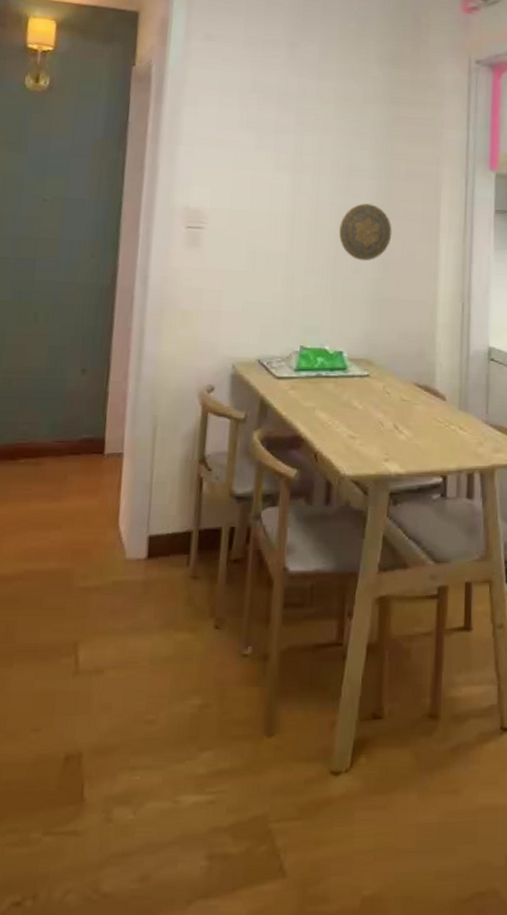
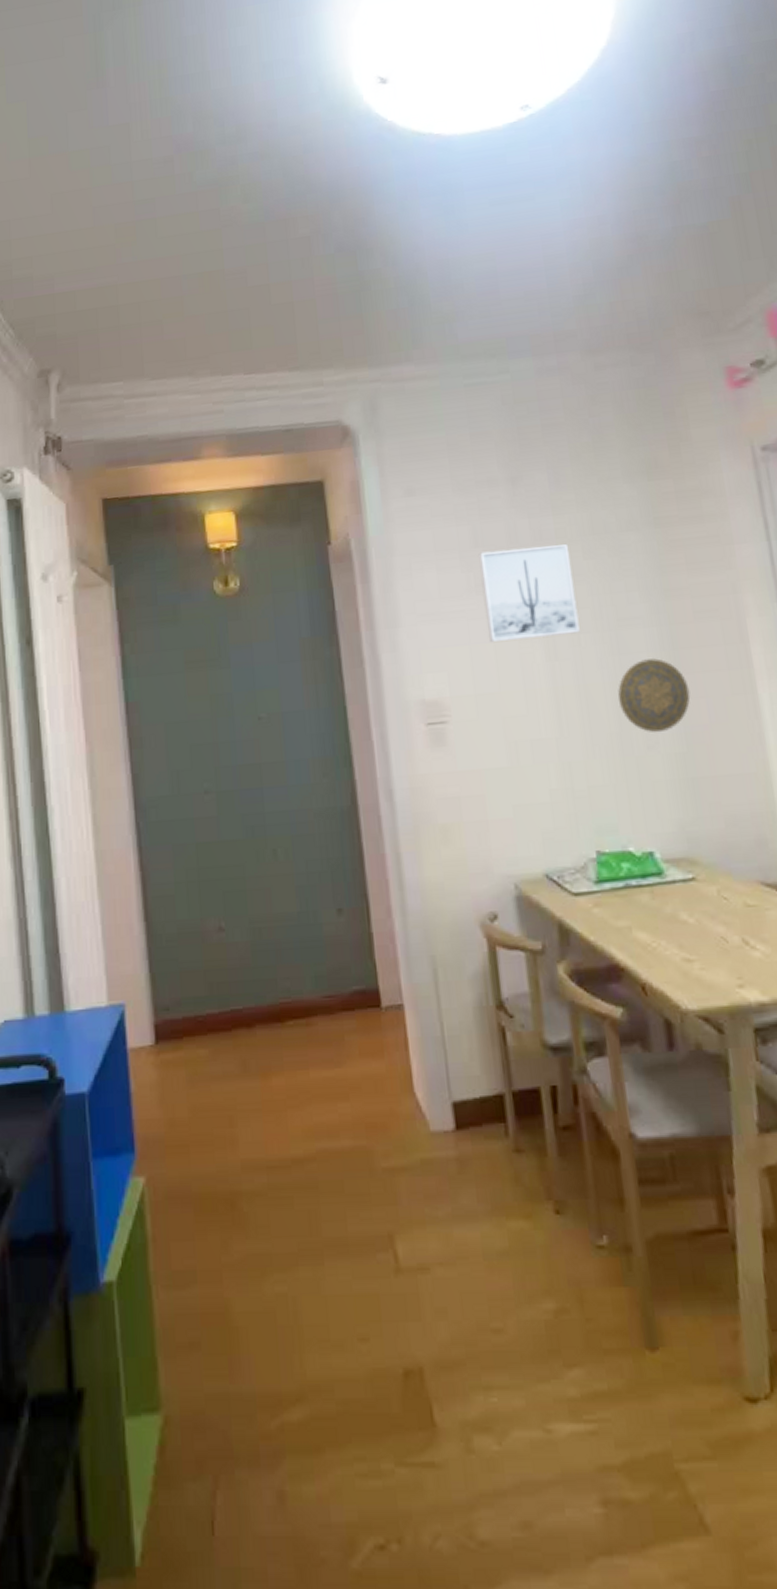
wall art: none [249,97,325,175] -> present [478,544,580,642]

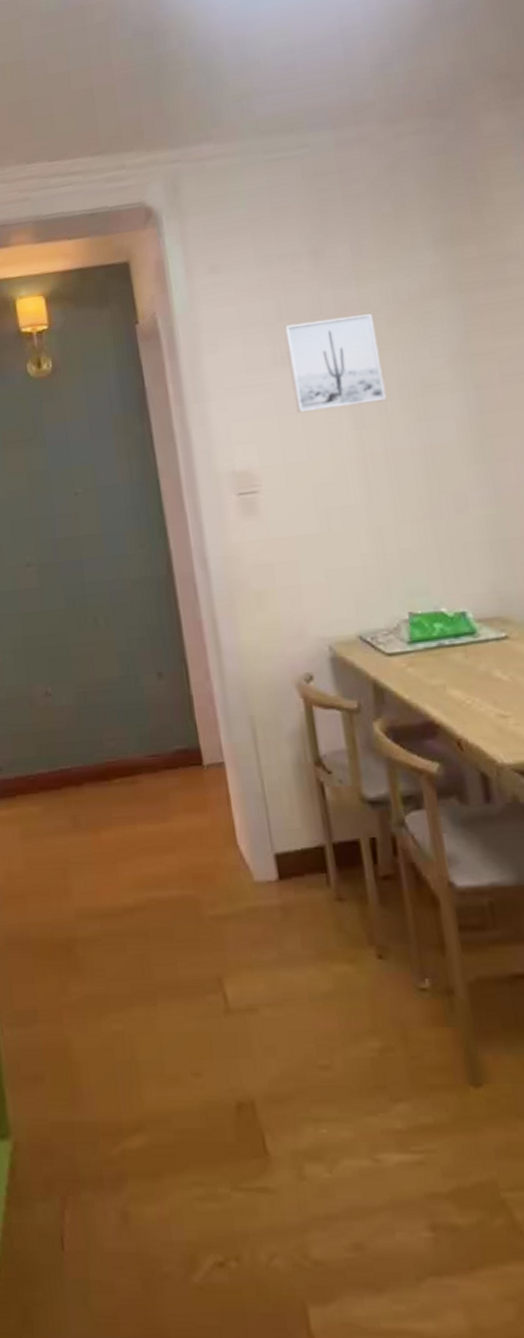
decorative plate: present [617,658,691,733] -> none [426,422,500,496]

